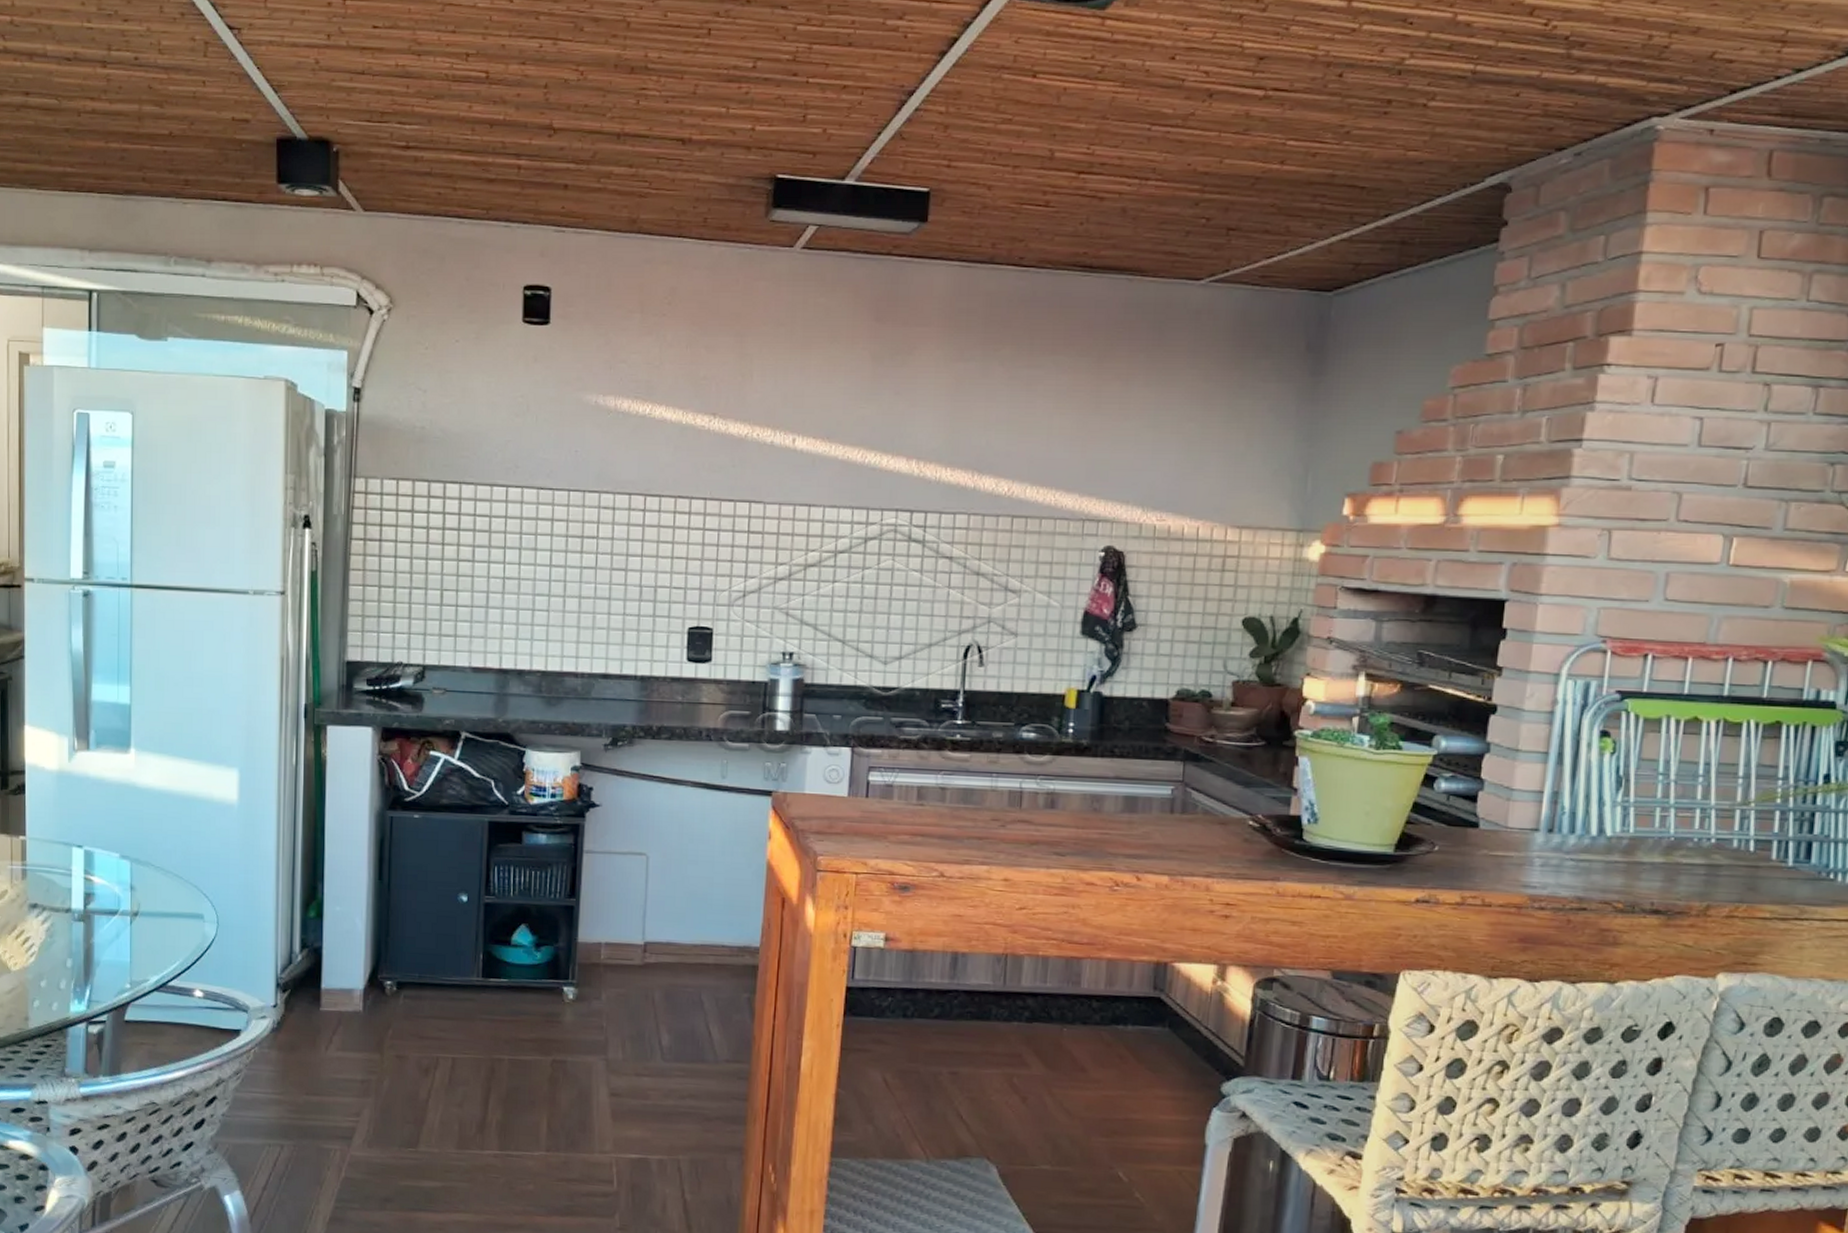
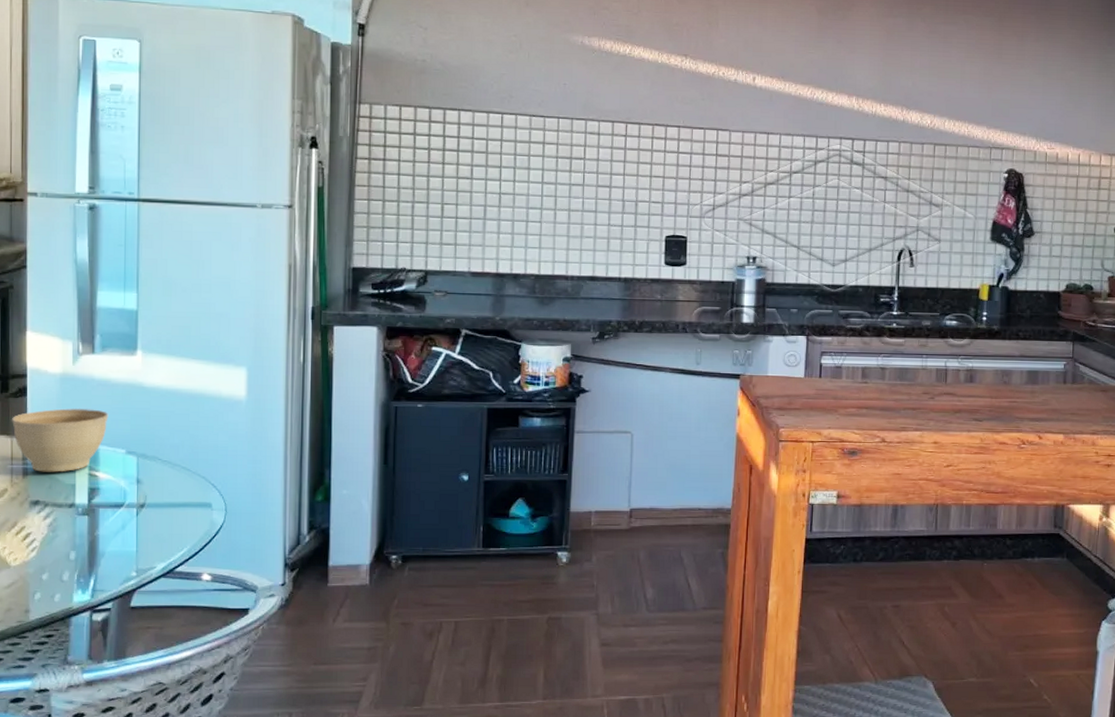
planter bowl: none [11,807,103,875] -> present [12,407,109,473]

